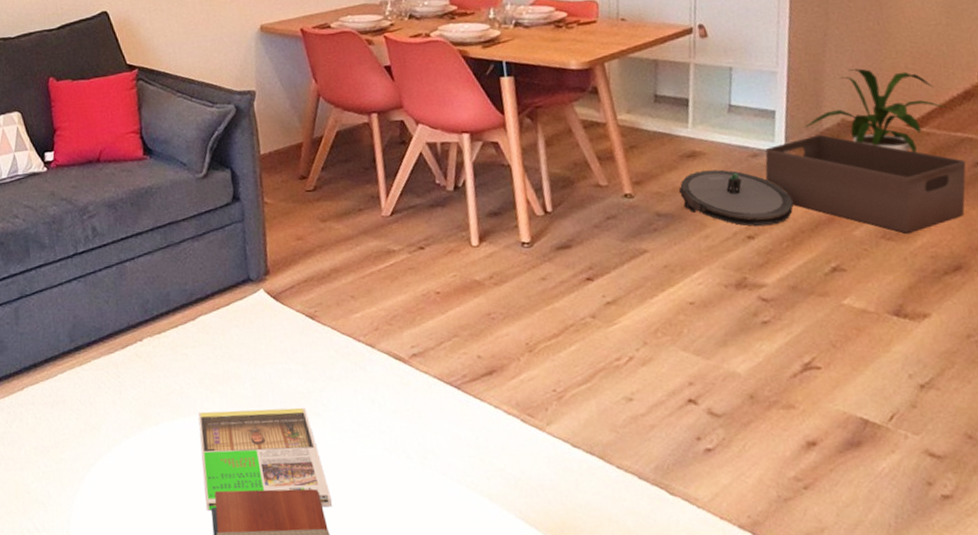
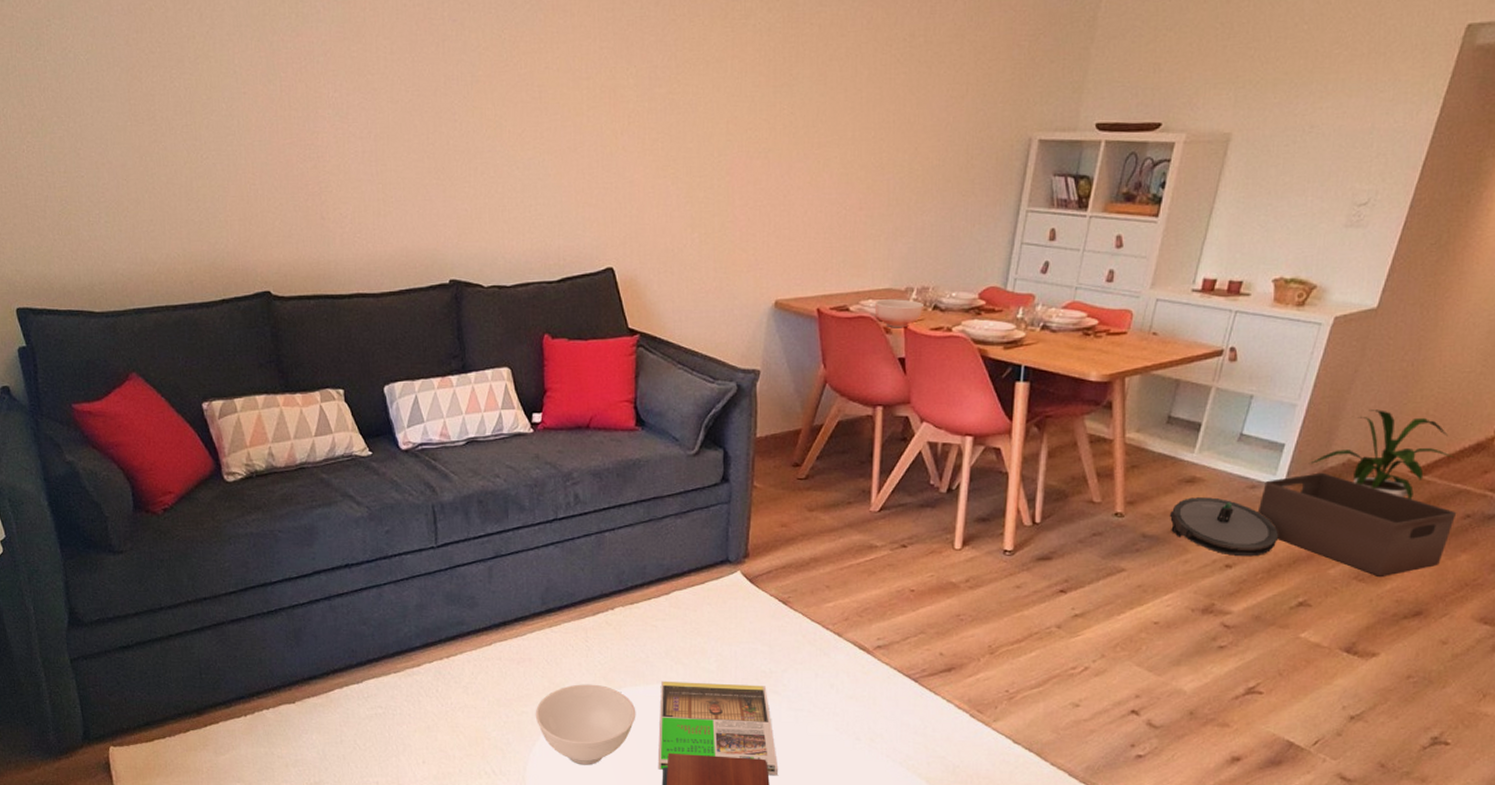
bowl: none [73,422,177,513] -> present [535,684,636,765]
bowl: none [353,12,401,39] -> present [874,299,925,328]

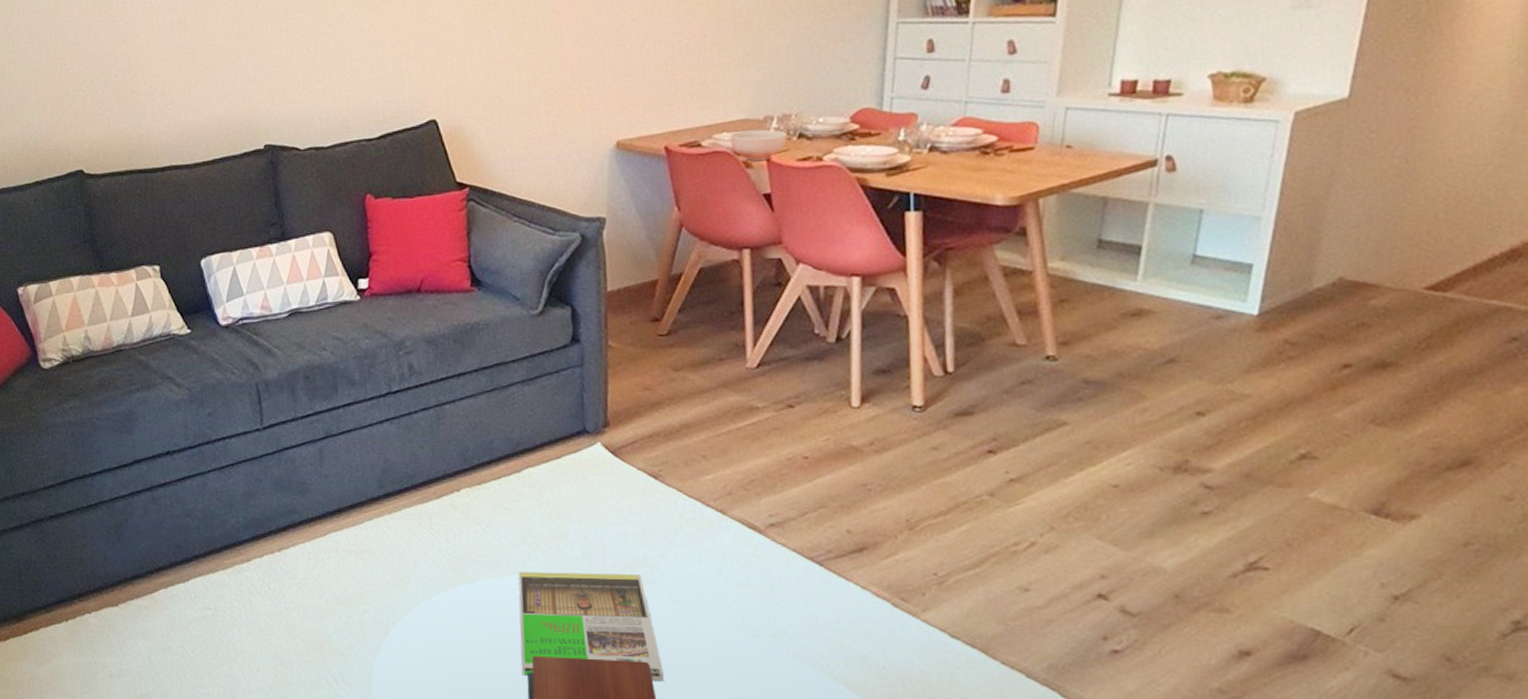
bowl: present [535,684,636,765] -> none [378,577,493,672]
robot vacuum: present [1170,497,1279,557] -> none [1116,332,1262,402]
storage basket: present [1257,472,1457,576] -> none [1228,295,1498,419]
house plant: present [1308,410,1455,500] -> none [1287,216,1484,323]

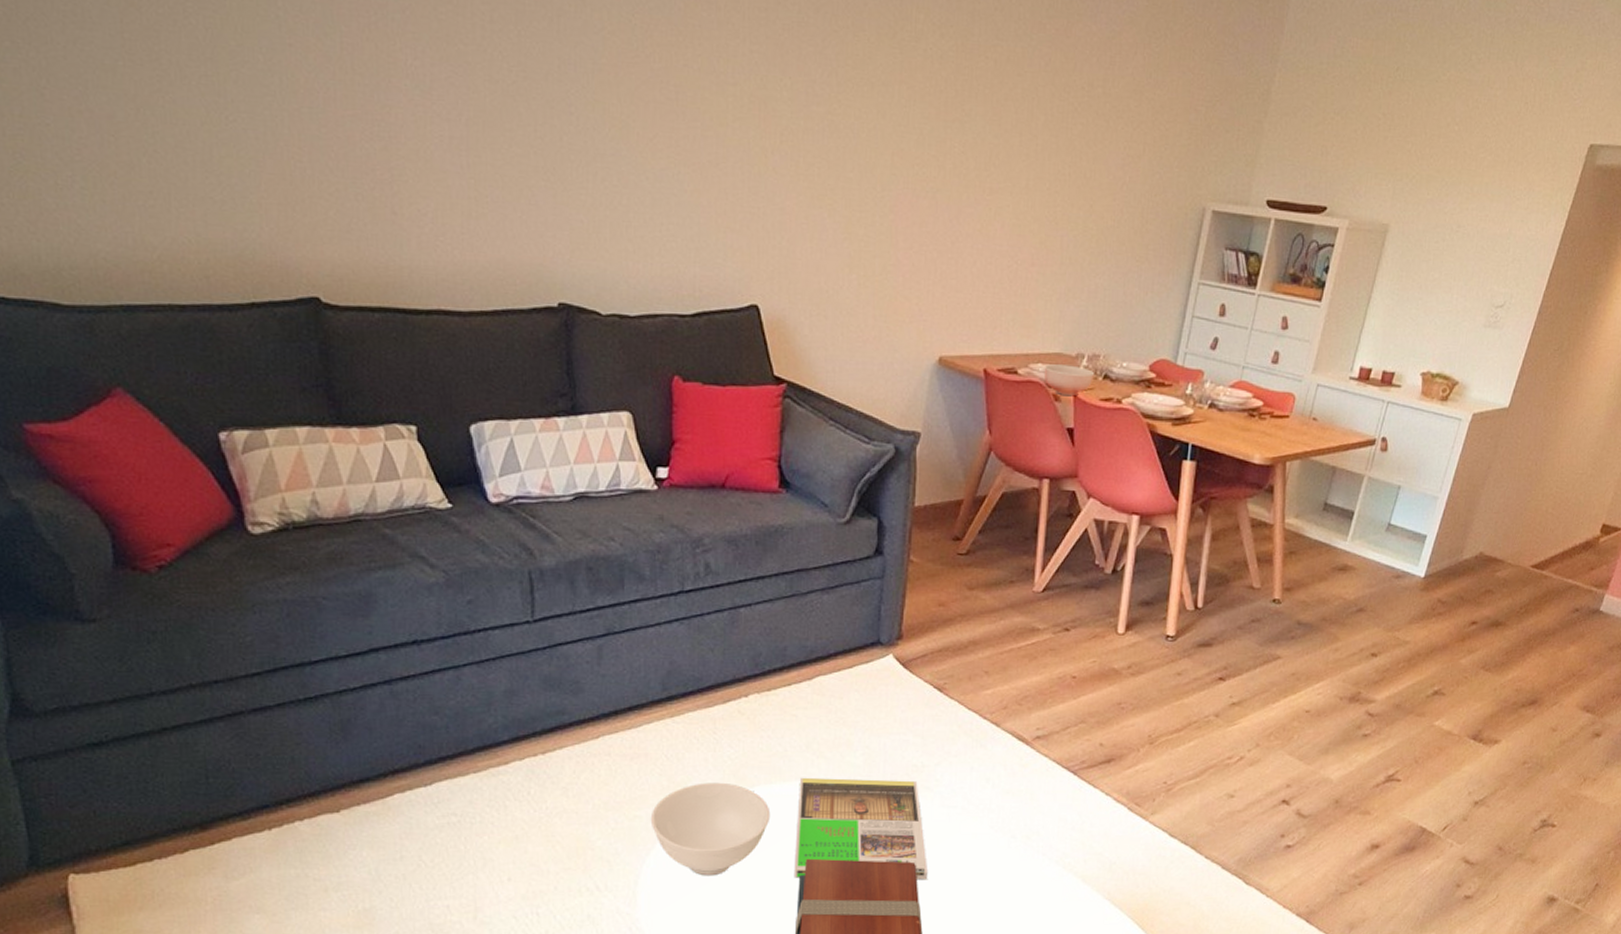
bowl: none [378,577,493,672] -> present [650,782,771,876]

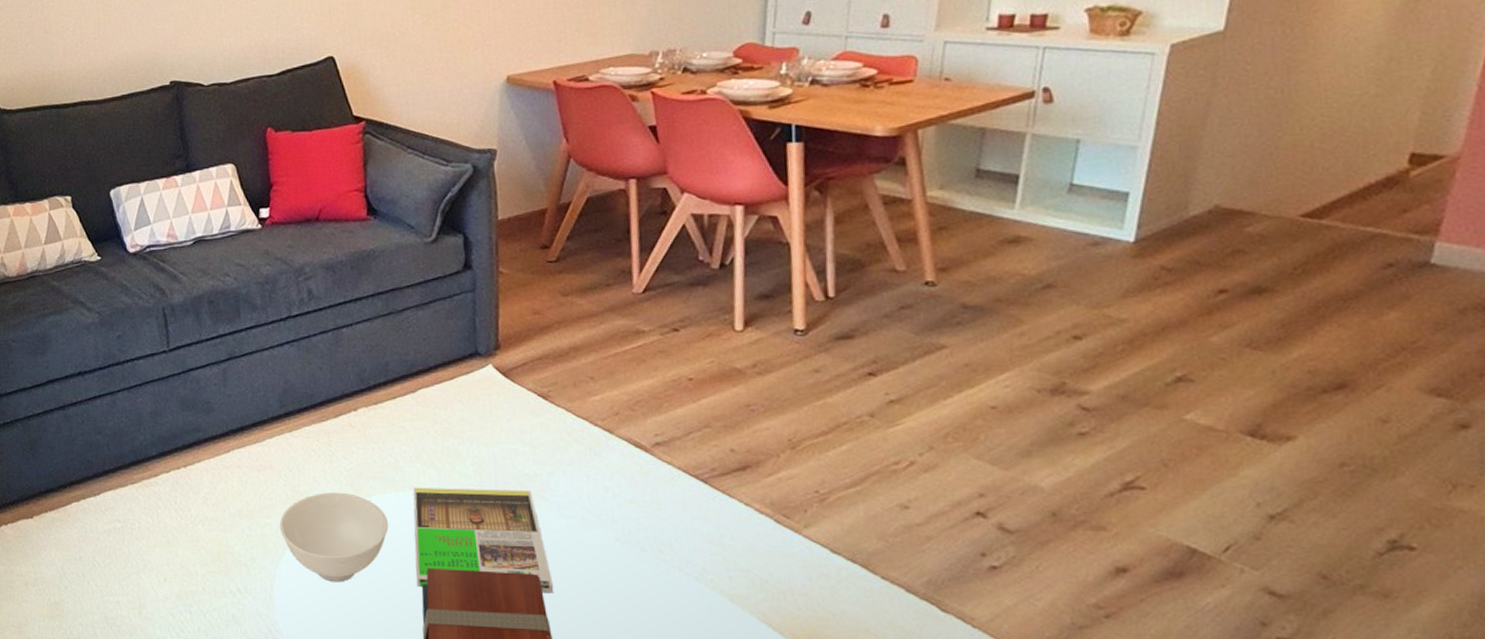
bowl: present [1043,364,1095,397] -> none [616,64,673,95]

